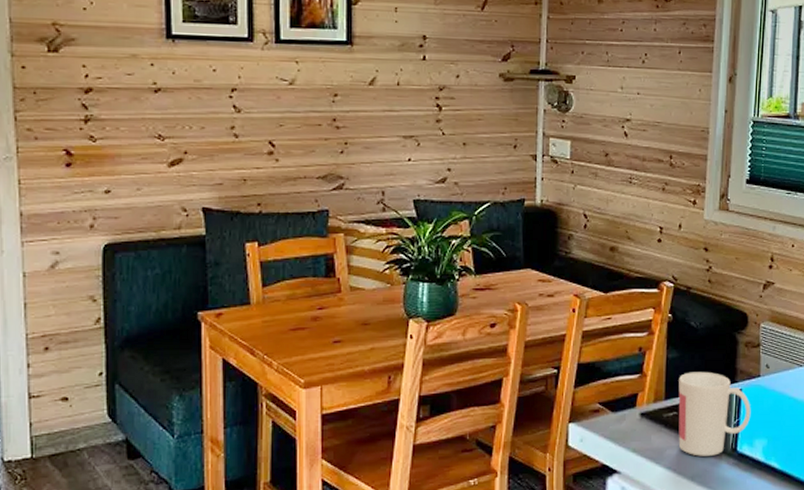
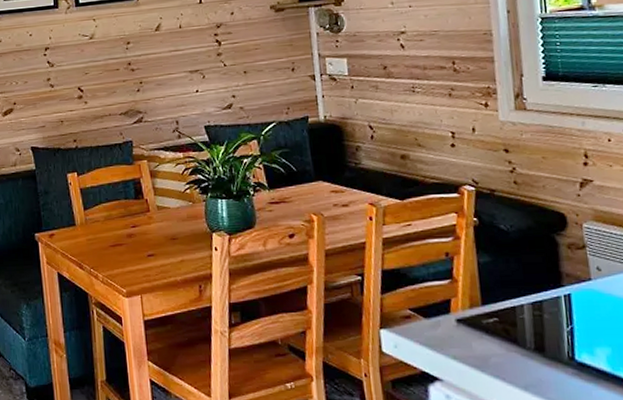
mug: present [678,371,751,456] -> none [494,275,587,365]

